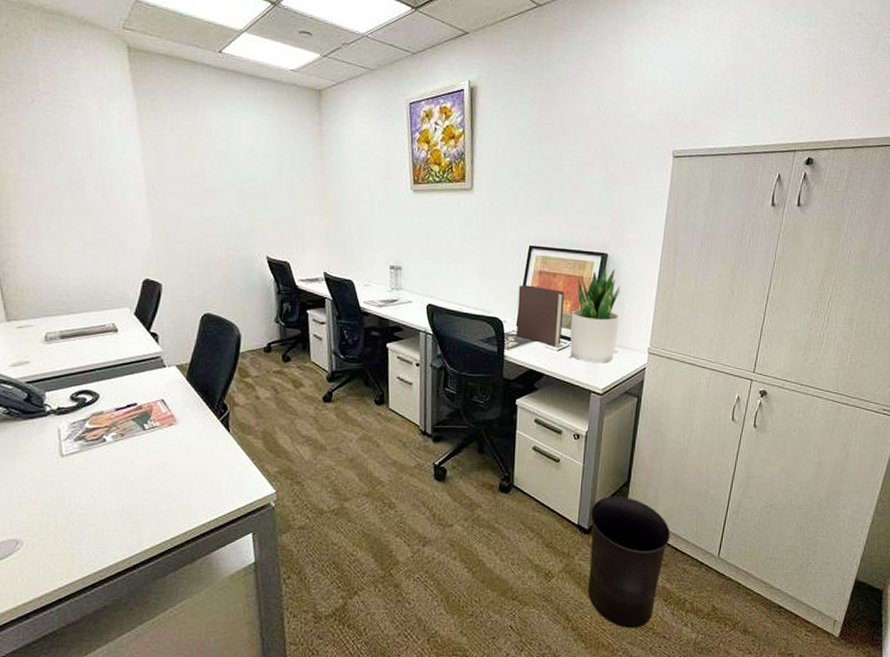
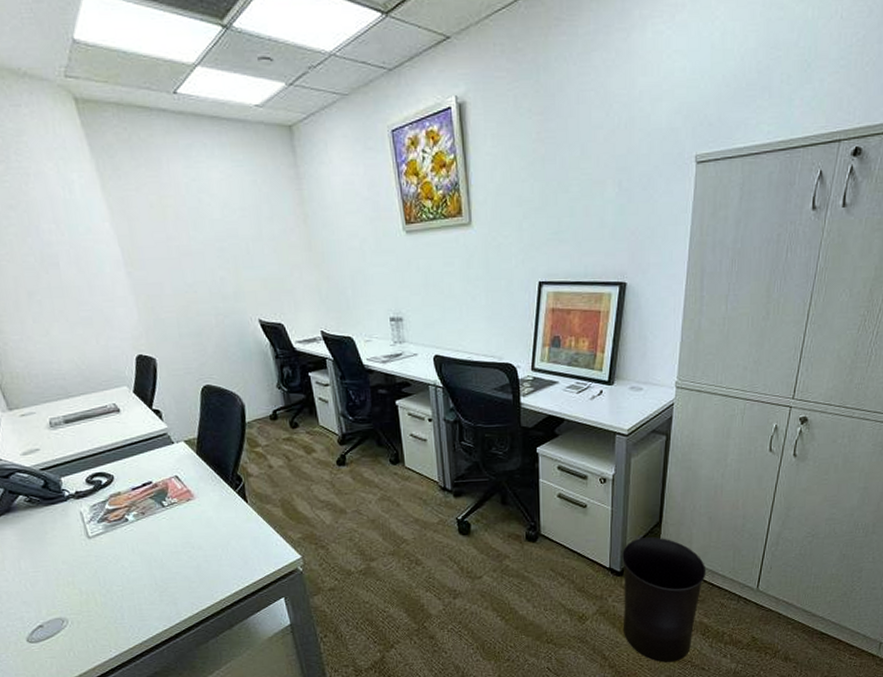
binder: present [516,285,565,346] -> none [530,325,581,389]
planter: present [570,268,621,363] -> none [590,298,643,403]

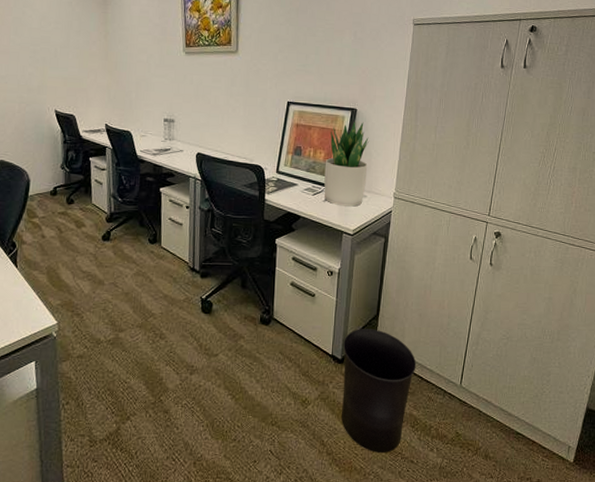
planter: none [590,298,643,403] -> present [324,121,369,207]

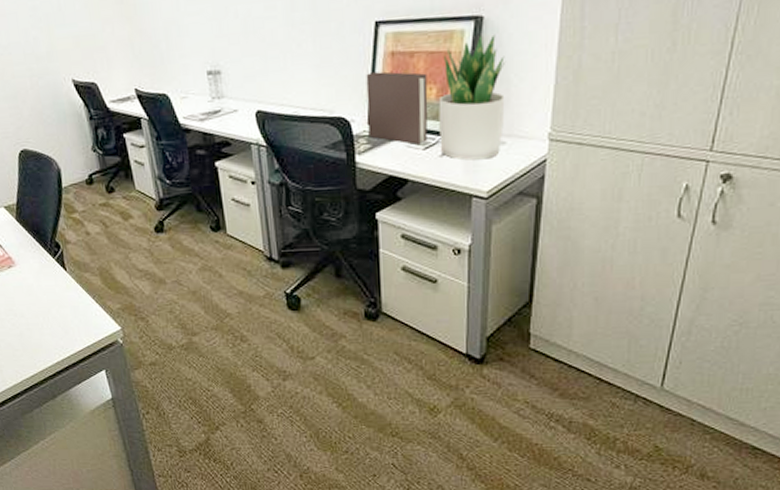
binder: none [276,136,319,191] -> present [366,71,428,145]
waste bin: present [342,329,416,452] -> none [482,320,592,469]

